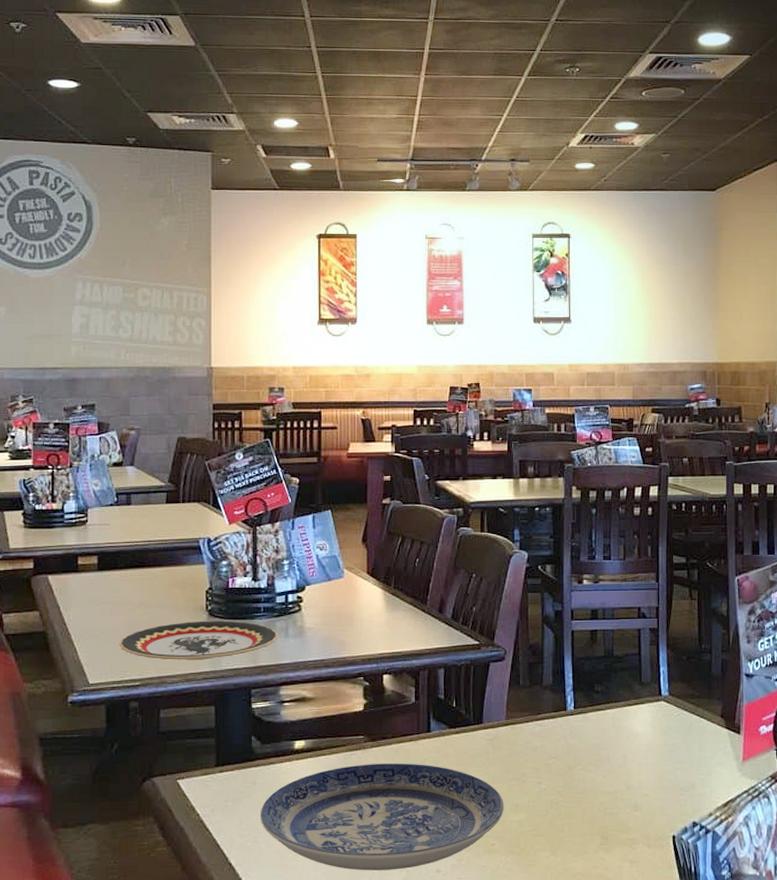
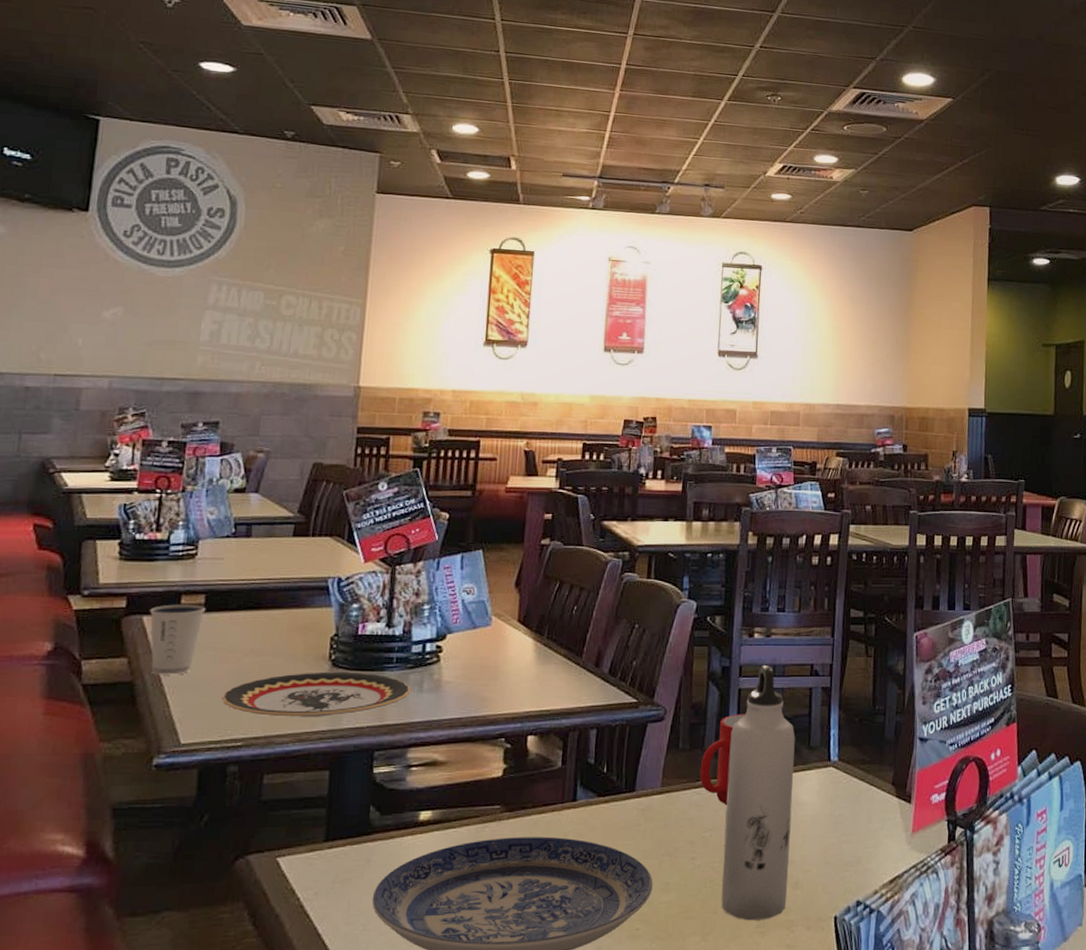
dixie cup: none [53,564,99,626] -> present [150,604,206,675]
cup: none [540,653,579,736] -> present [699,714,745,805]
water bottle: none [566,609,628,839] -> present [721,665,795,921]

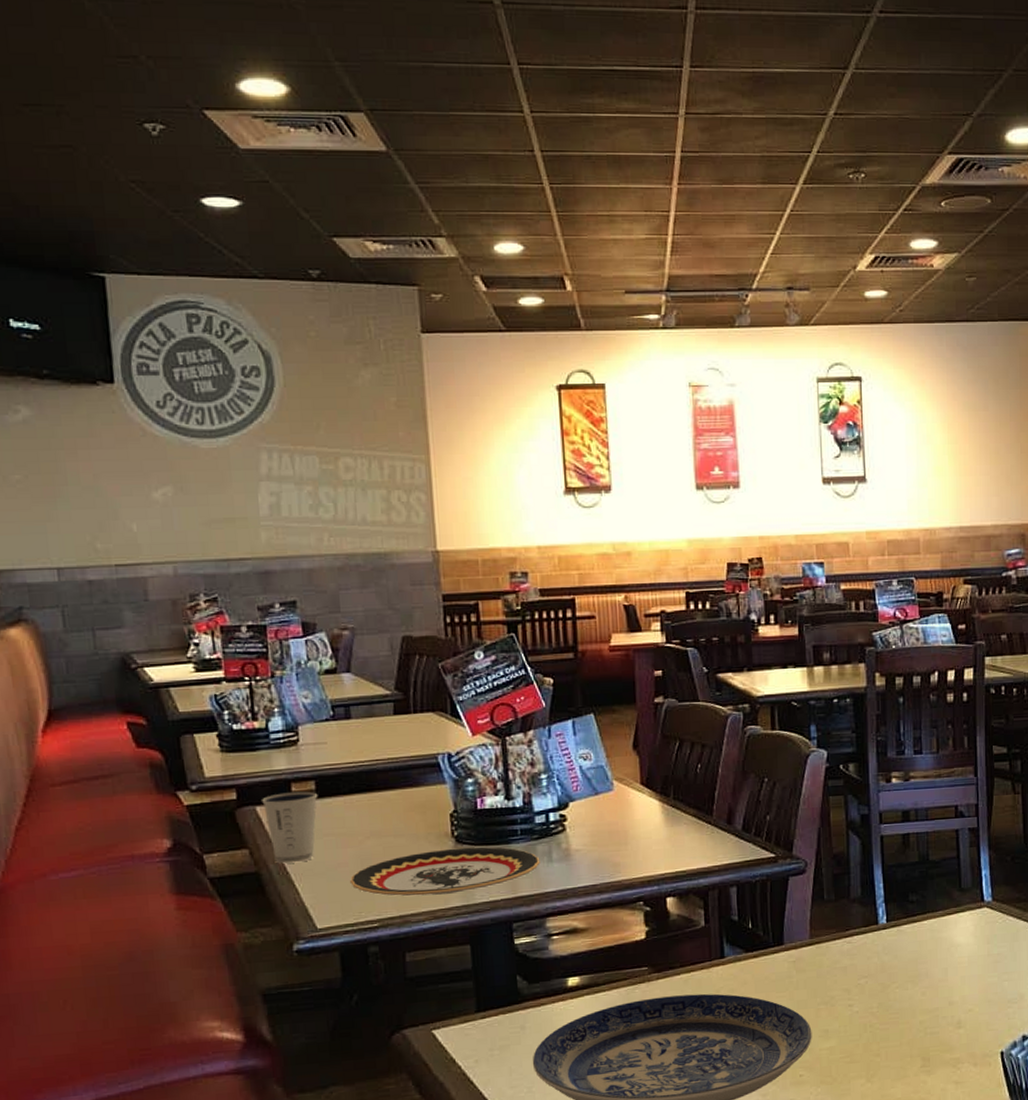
cup: present [699,714,745,805] -> none [848,861,890,952]
water bottle: present [721,665,795,921] -> none [876,810,951,1061]

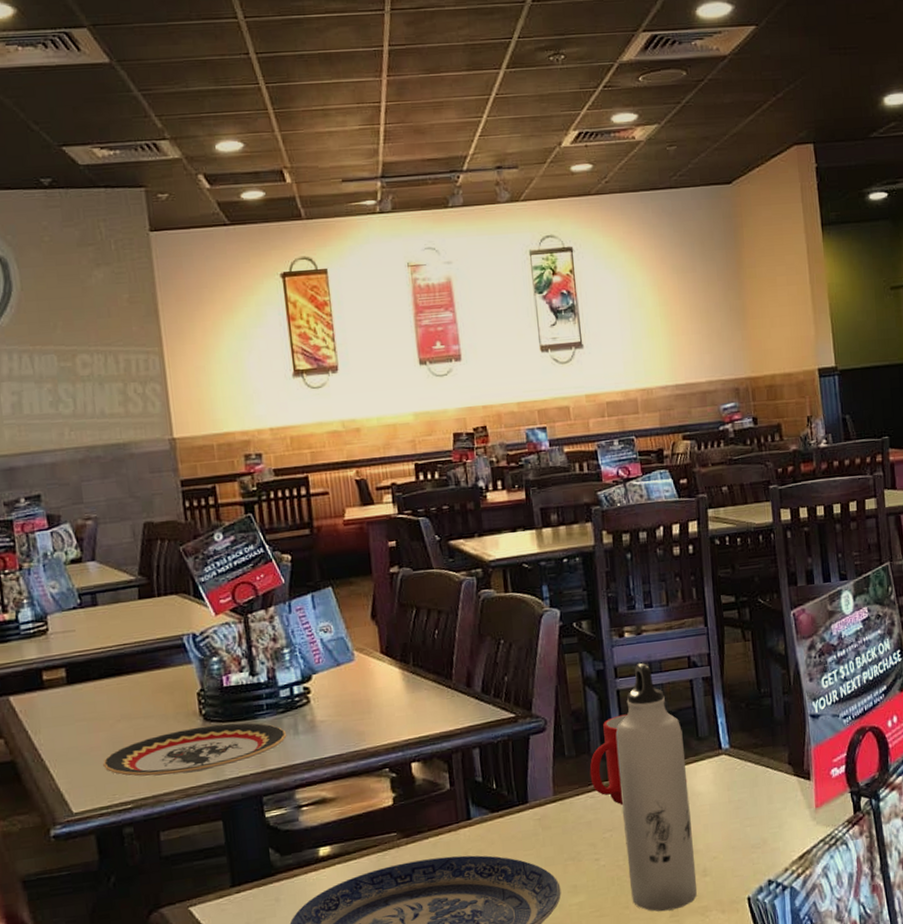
dixie cup: present [262,791,318,864] -> none [15,678,69,751]
cup: none [848,861,890,952] -> present [589,714,628,805]
water bottle: none [876,810,951,1061] -> present [615,663,697,912]

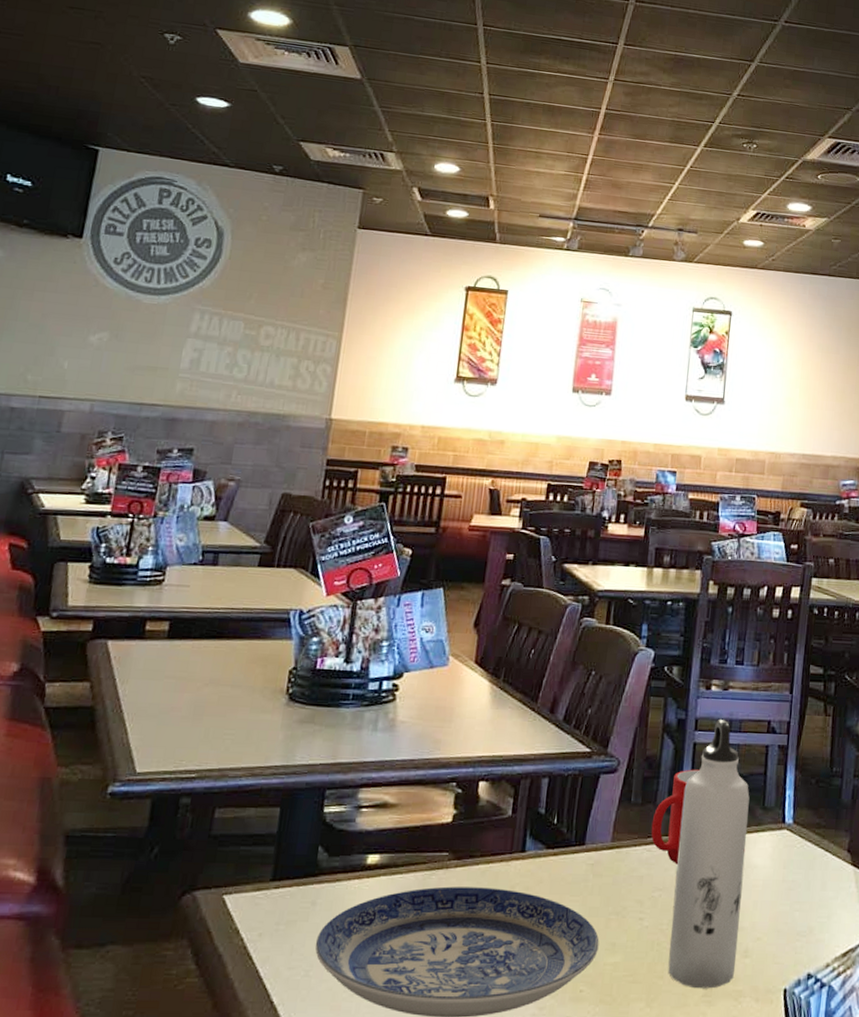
plate: present [103,723,287,777] -> none [179,705,366,752]

